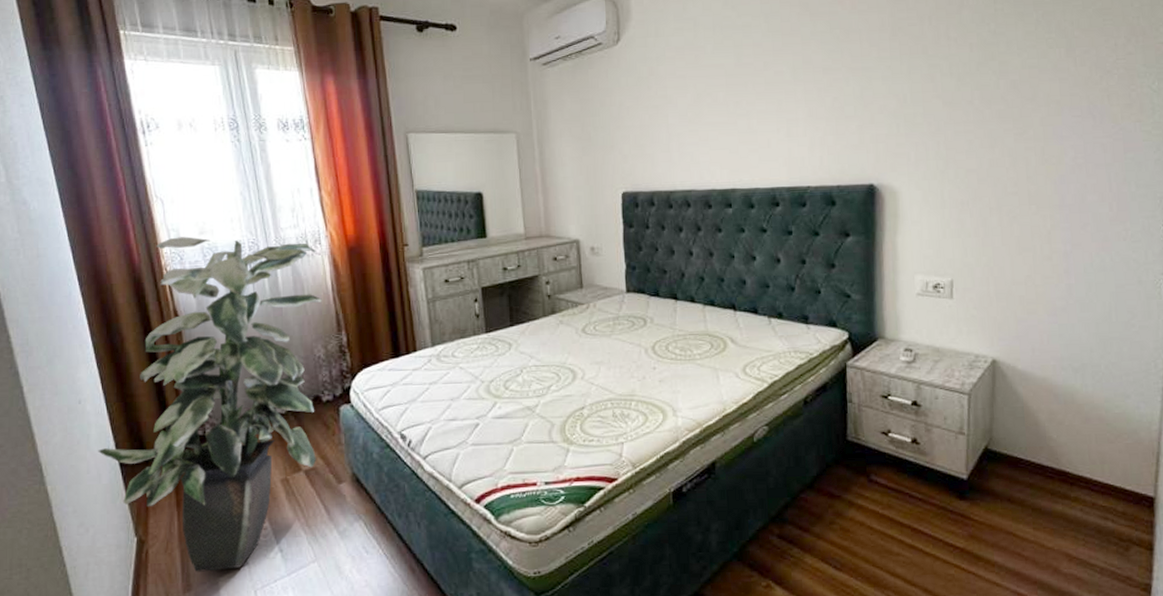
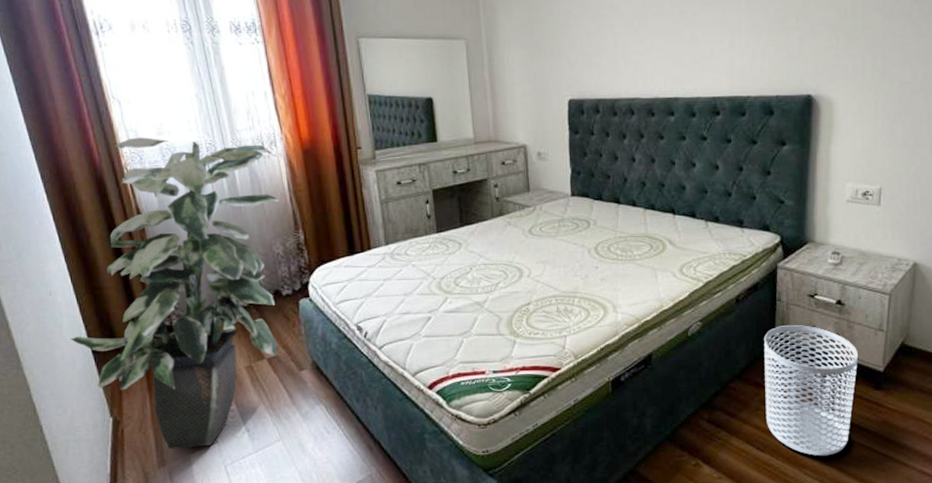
waste bin: none [836,429,939,576] -> present [764,325,859,456]

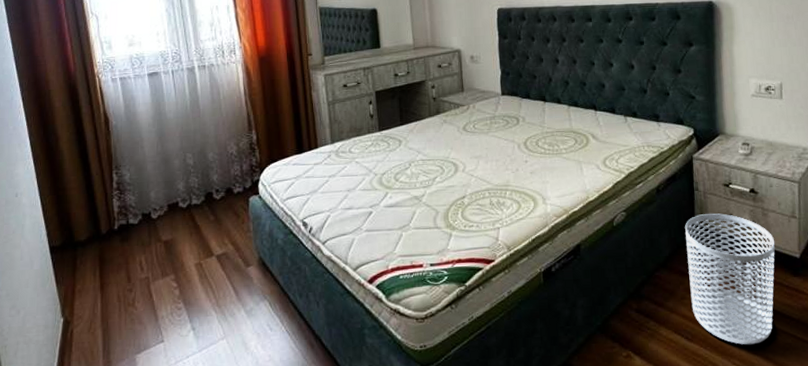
indoor plant: present [71,137,279,449] -> none [31,48,235,350]

